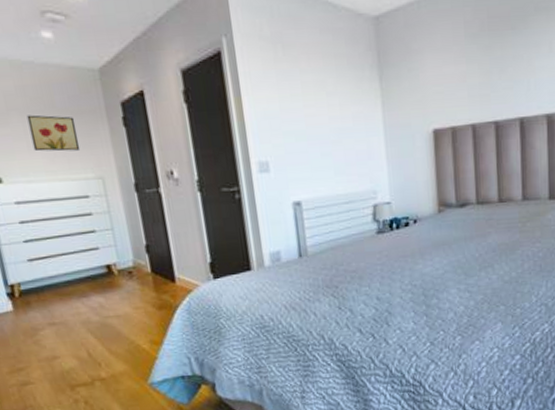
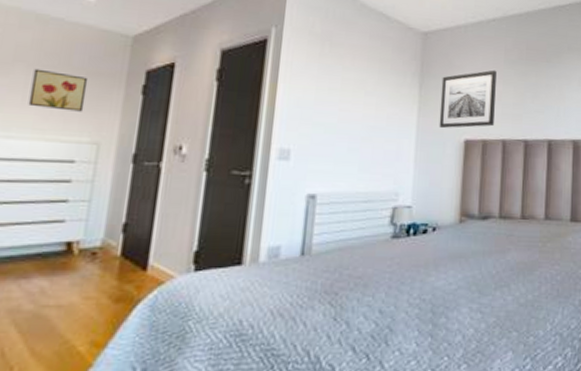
wall art: none [401,48,461,121] -> present [439,69,497,129]

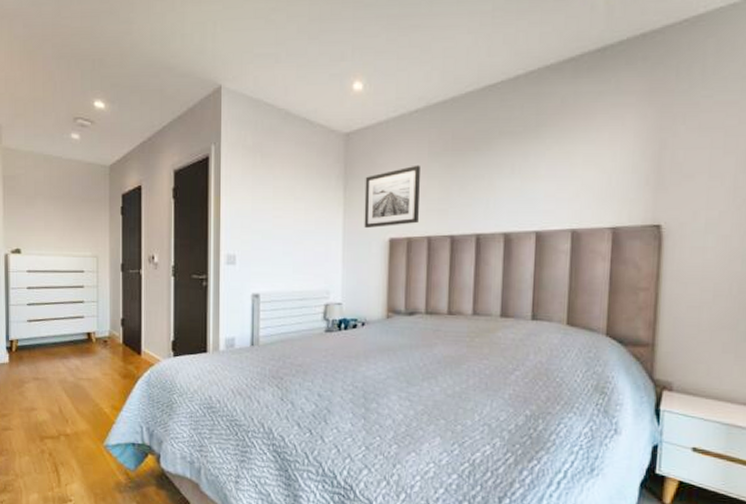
wall art: present [28,68,89,112] -> none [49,200,84,232]

